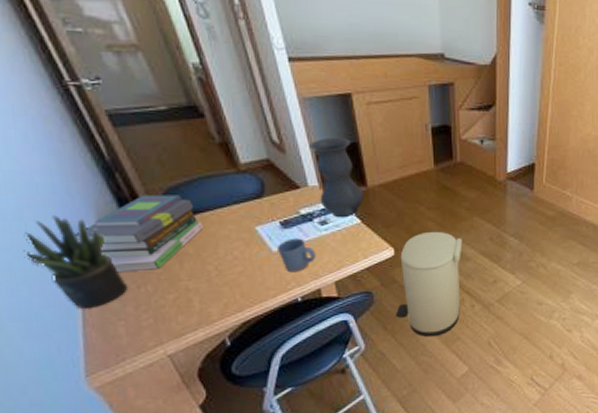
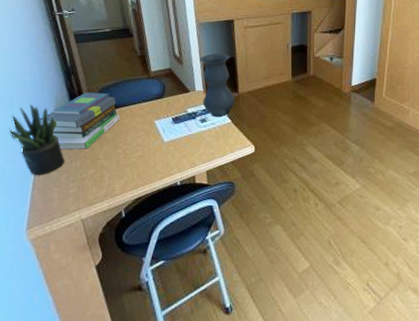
mug: present [278,238,317,273] -> none [168,132,195,160]
pedal bin: present [396,231,463,337] -> none [252,133,311,230]

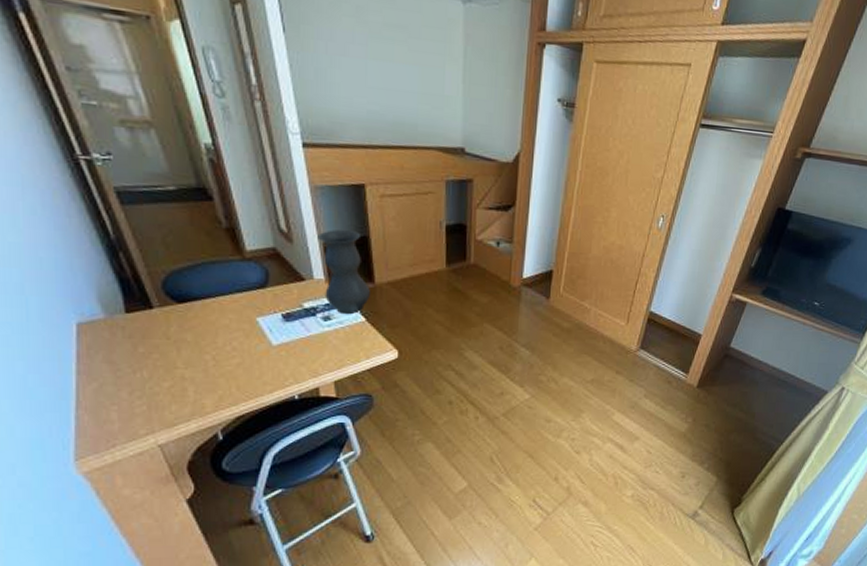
potted plant: present [8,104,64,176] -> none [22,292,122,391]
books: present [40,92,120,150] -> none [75,277,203,356]

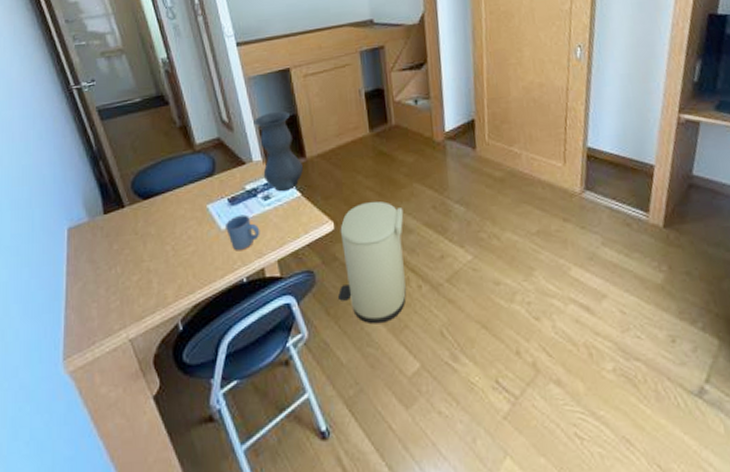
mug: none [278,332,317,369] -> present [226,214,260,251]
pedal bin: none [396,335,471,447] -> present [338,201,406,324]

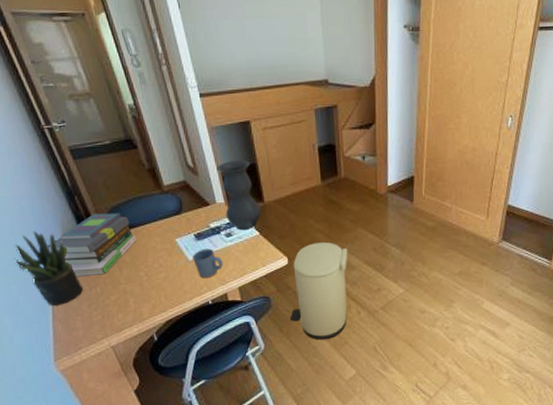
potted plant: none [29,203,101,291] -> present [14,231,83,306]
books: none [67,177,164,255] -> present [48,213,136,277]

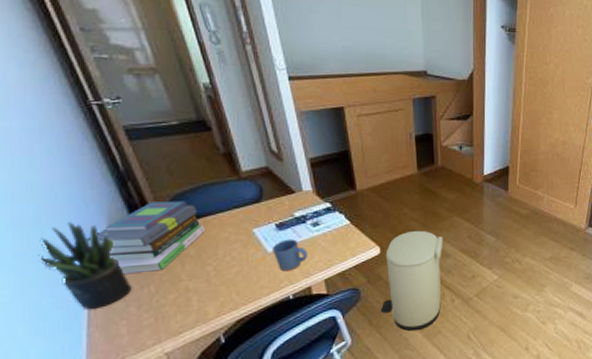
vase: present [216,159,262,231] -> none [304,146,354,220]

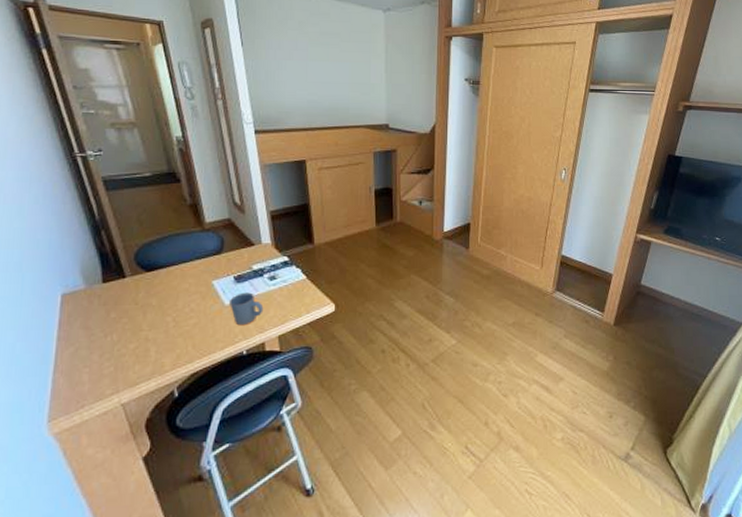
potted plant: present [38,222,131,310] -> none [16,268,96,356]
books: present [87,201,205,275] -> none [61,250,167,322]
pedal bin: present [381,230,443,331] -> none [333,288,400,396]

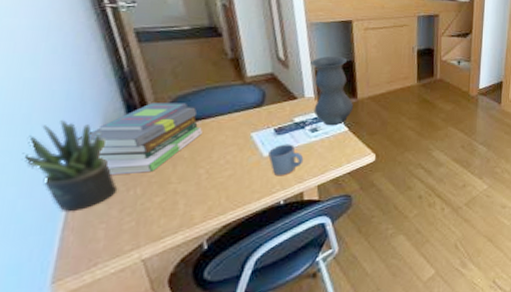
potted plant: none [16,268,96,356] -> present [21,120,117,212]
books: none [61,250,167,322] -> present [77,103,202,176]
vase: none [266,199,311,274] -> present [310,56,354,126]

